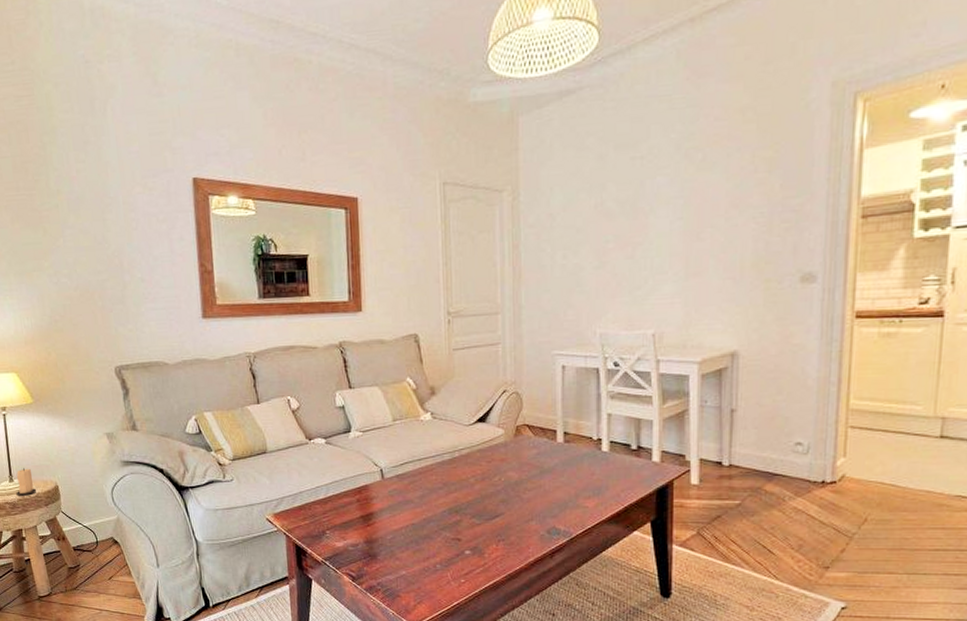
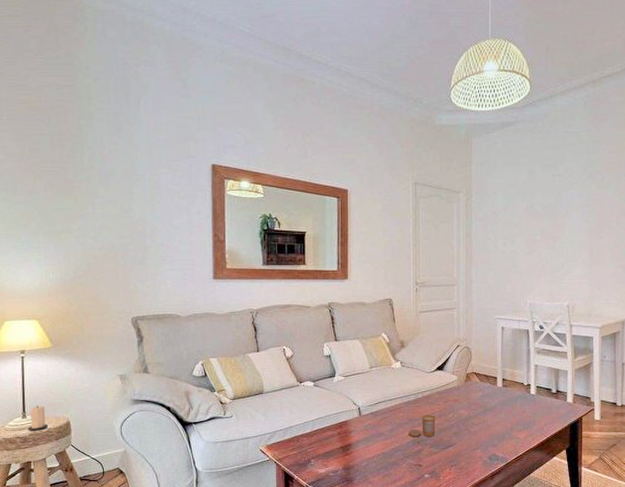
candle: none [443,478,477,506] -> present [408,415,436,438]

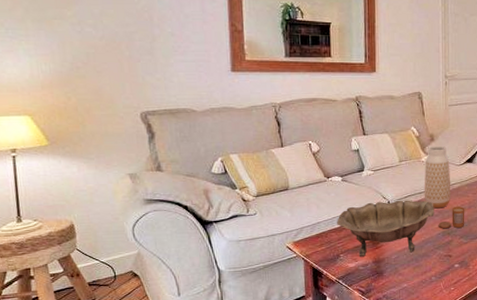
candle: present [28,406,48,431] -> none [24,208,48,236]
decorative bowl: none [308,406,404,463] -> present [337,200,434,258]
vase: none [394,352,422,416] -> present [424,145,451,209]

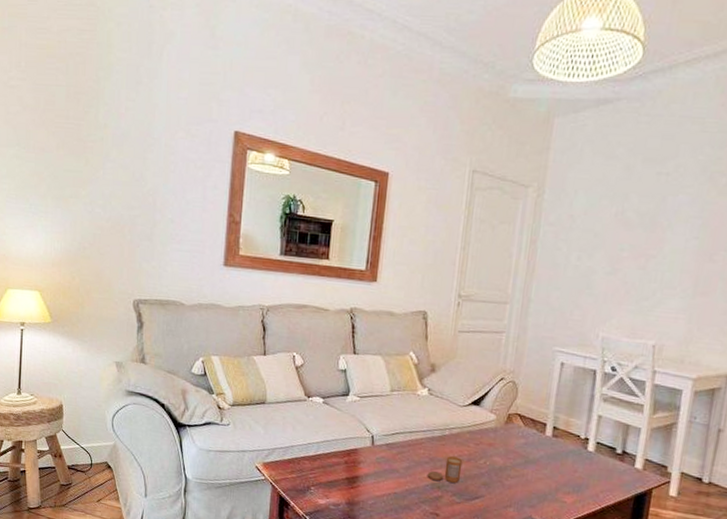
decorative bowl: present [337,200,434,258] -> none [312,433,426,502]
vase: present [424,145,451,209] -> none [414,378,451,455]

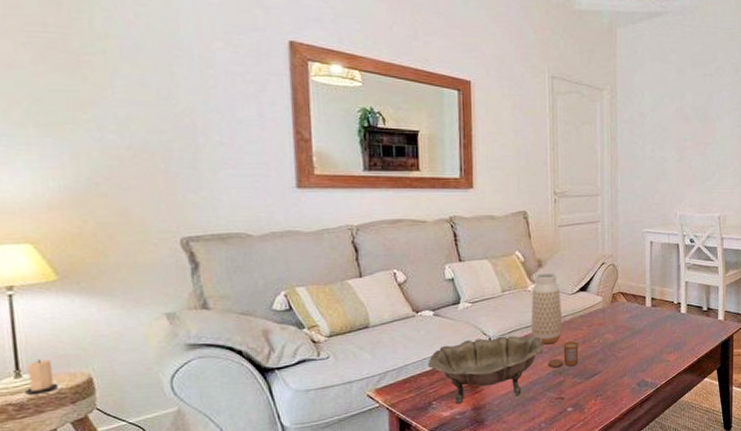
candle: none [22,383,41,410] -> present [25,359,58,395]
decorative bowl: none [312,433,426,502] -> present [428,335,543,405]
vase: none [414,378,451,455] -> present [531,272,563,345]

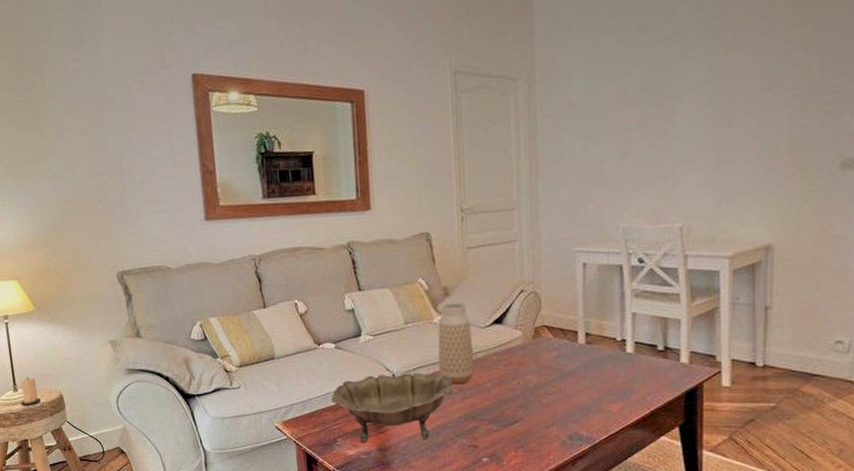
candle: present [548,341,579,368] -> none [458,382,495,412]

